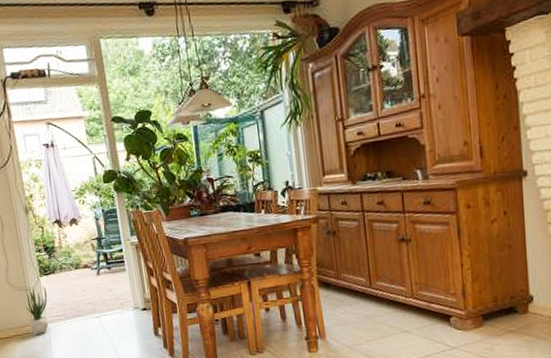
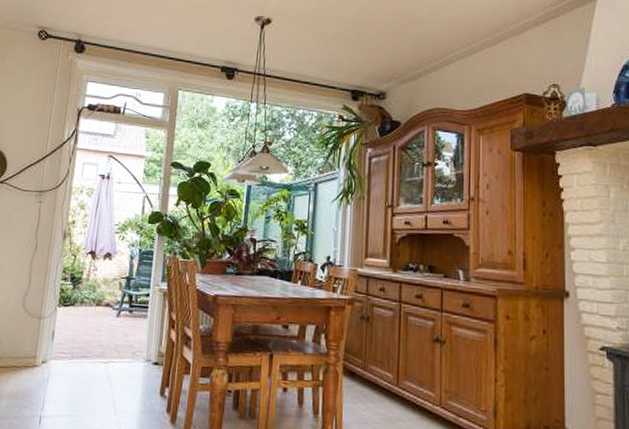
potted plant: present [26,285,49,336] -> none [32,316,60,371]

